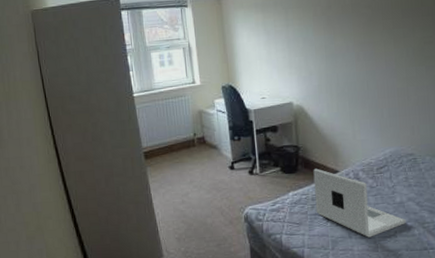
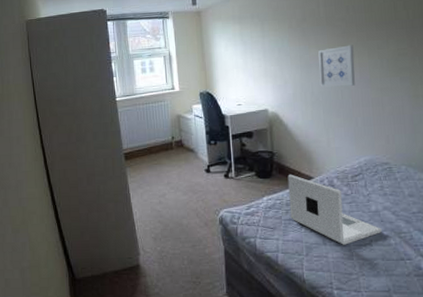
wall art: none [344,33,381,79] -> present [318,45,355,88]

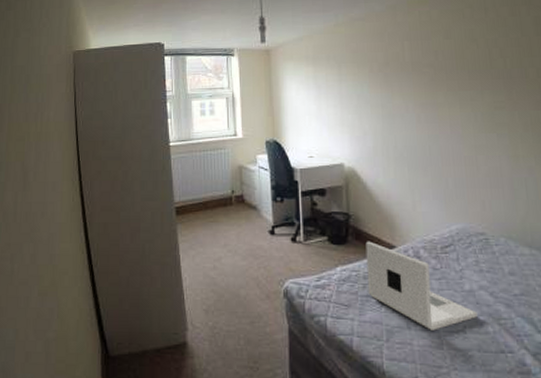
wall art: present [318,45,355,88] -> none [403,94,445,142]

